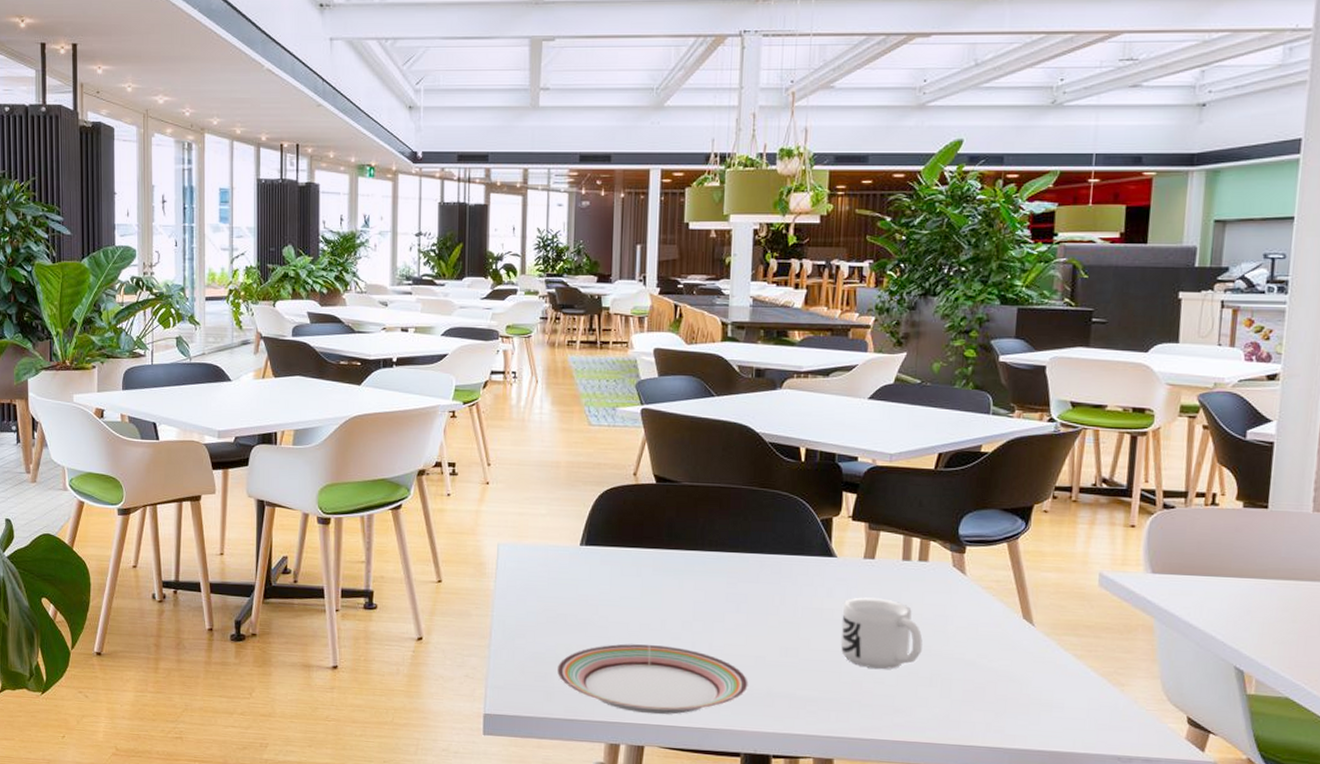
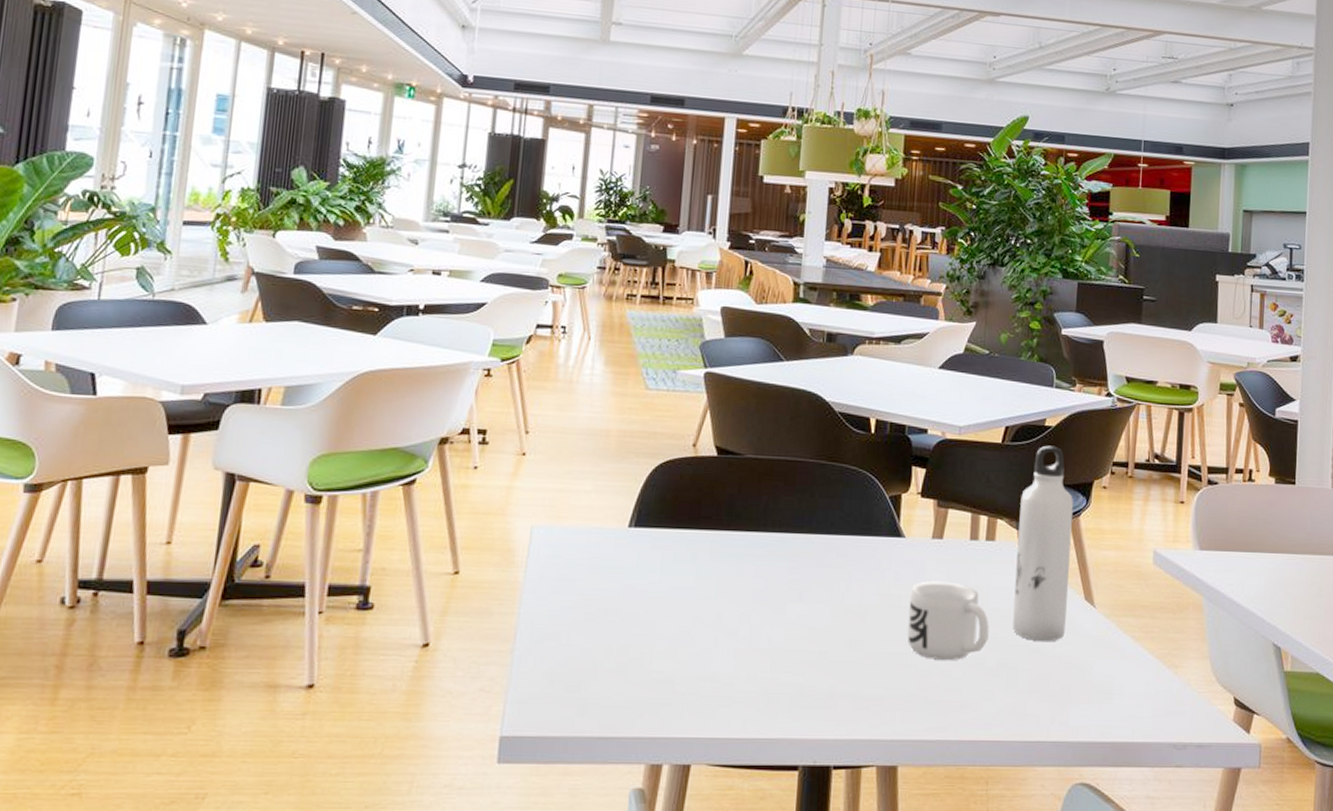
plate: present [556,643,748,715] -> none [592,641,810,726]
water bottle: none [946,471,1011,657] -> present [1012,445,1073,642]

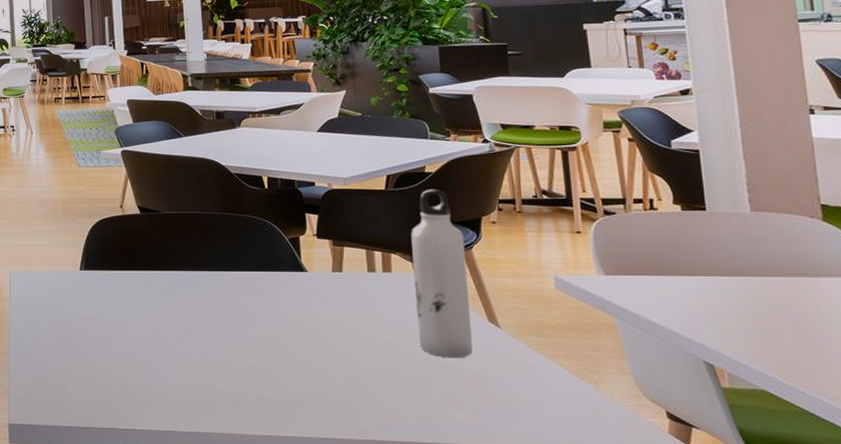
mug: present [907,581,989,660] -> none [318,307,398,373]

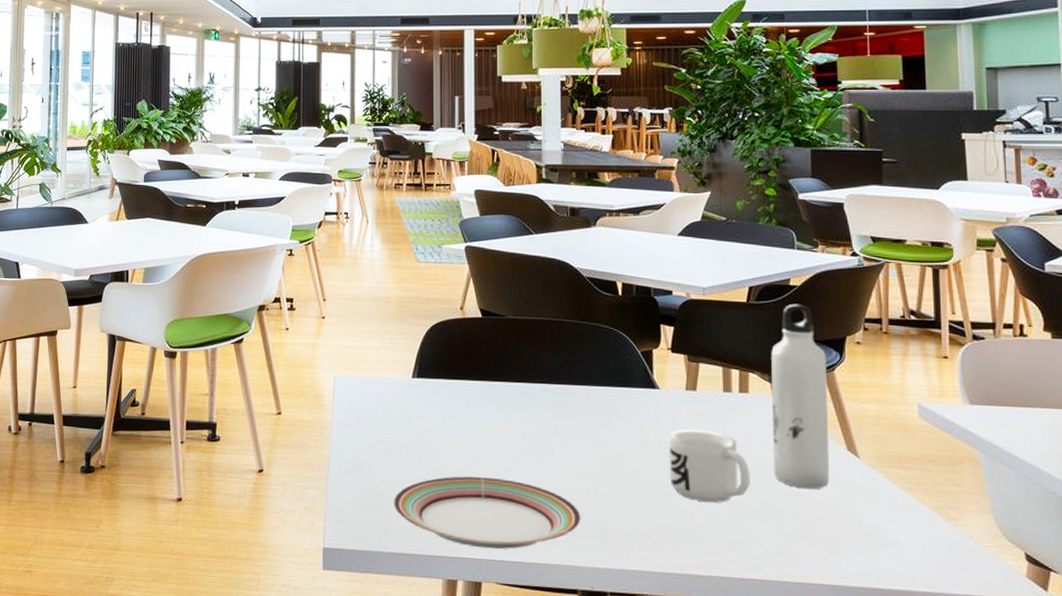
plate: none [69,356,242,421] -> present [393,476,581,549]
mug: none [318,307,398,373] -> present [668,429,750,503]

